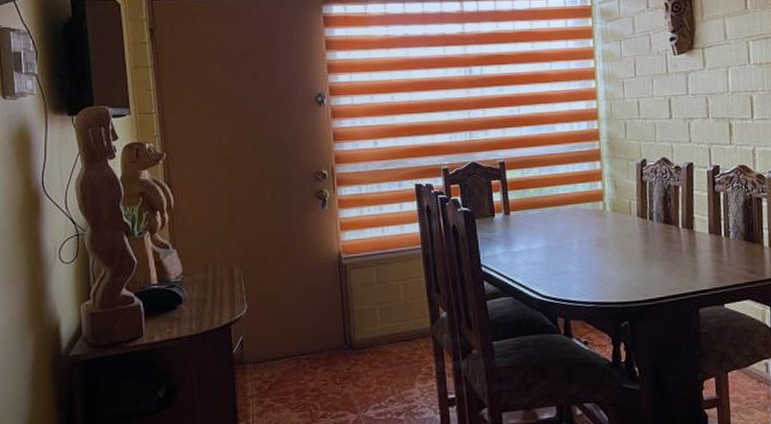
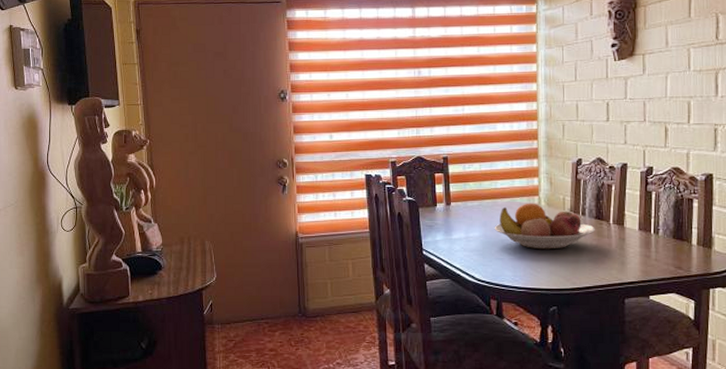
fruit bowl: none [557,208,664,259] -> present [494,203,595,250]

